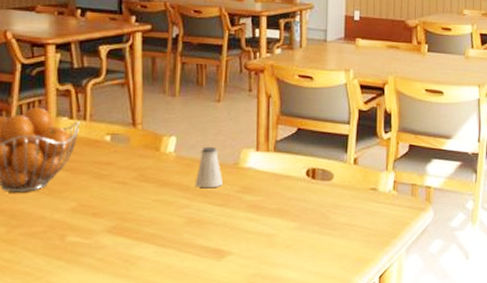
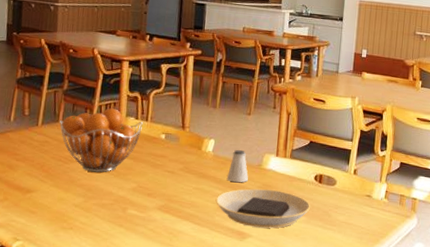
plate: none [182,192,303,242] -> present [215,188,310,228]

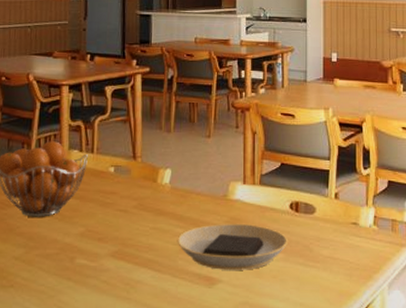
saltshaker: present [226,149,248,183] -> none [188,178,213,218]

